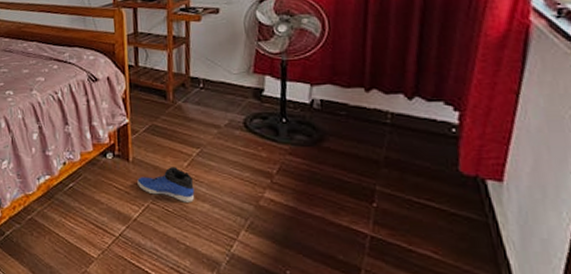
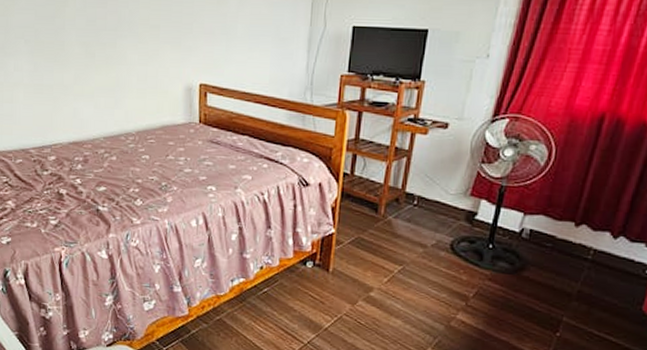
sneaker: present [137,167,195,203] -> none [334,281,391,318]

